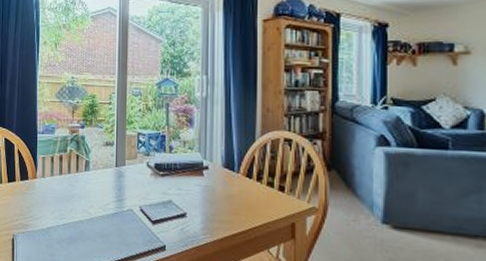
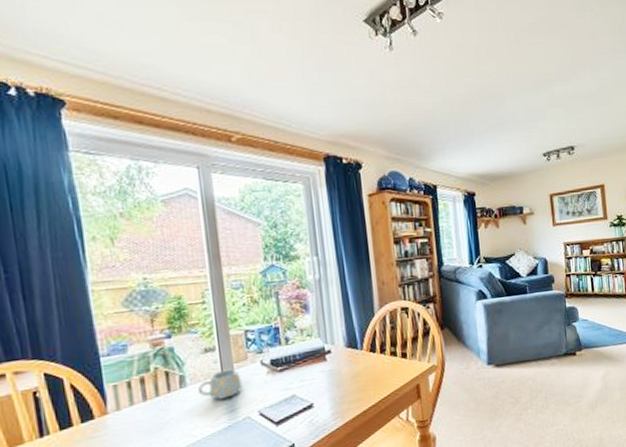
mug: none [97,163,131,189] -> present [198,368,243,400]

